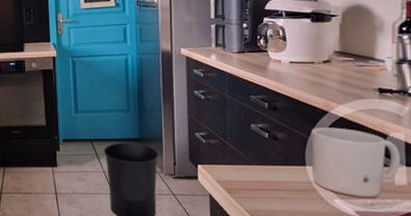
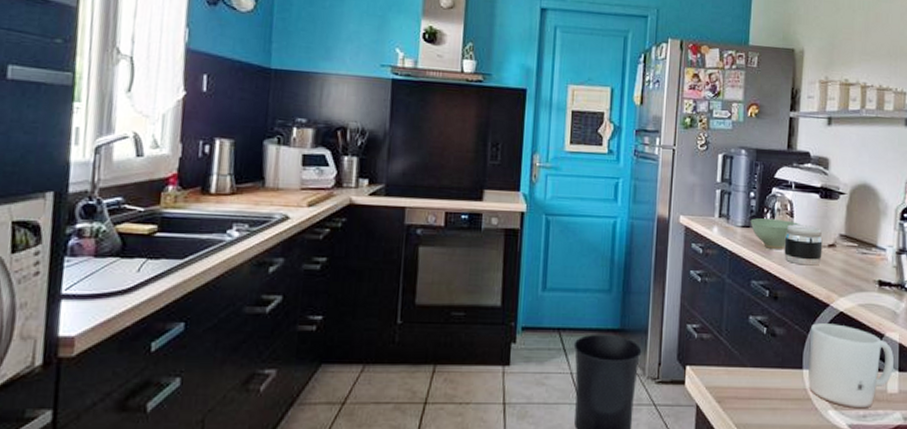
bowl: none [244,43,294,69] -> present [750,218,800,250]
jar: none [279,46,318,80] -> present [784,224,823,266]

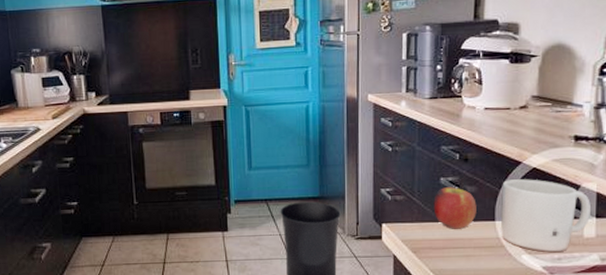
fruit: none [741,327,785,377] -> present [433,187,477,229]
bowl: present [750,218,800,250] -> none [437,88,490,117]
jar: present [784,224,823,266] -> none [473,90,514,128]

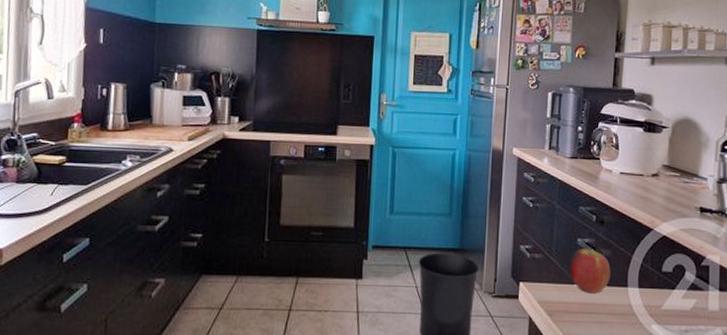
mug: present [501,179,591,253] -> none [633,246,714,324]

